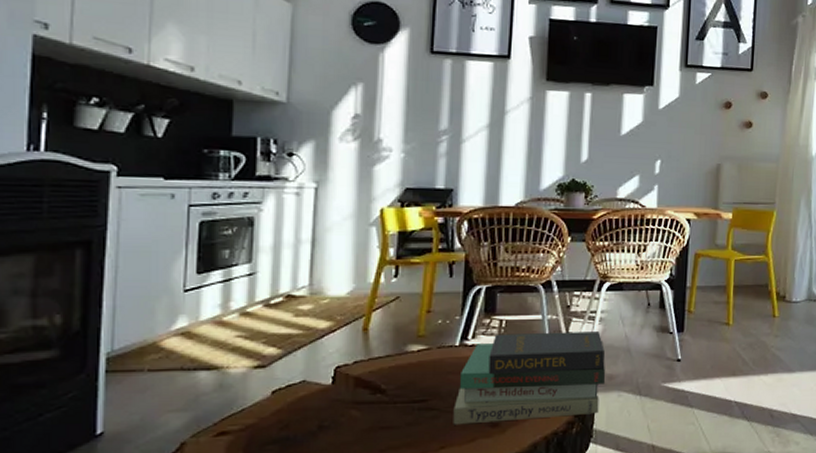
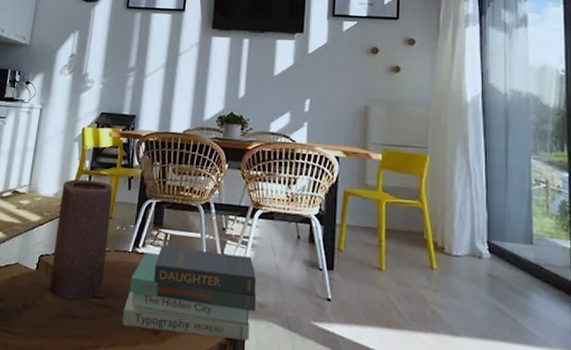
candle: none [353,271,430,411] -> present [49,179,113,300]

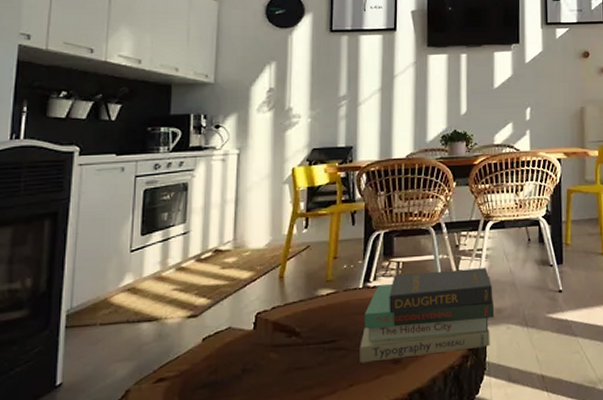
candle: present [49,179,113,300] -> none [272,222,335,353]

